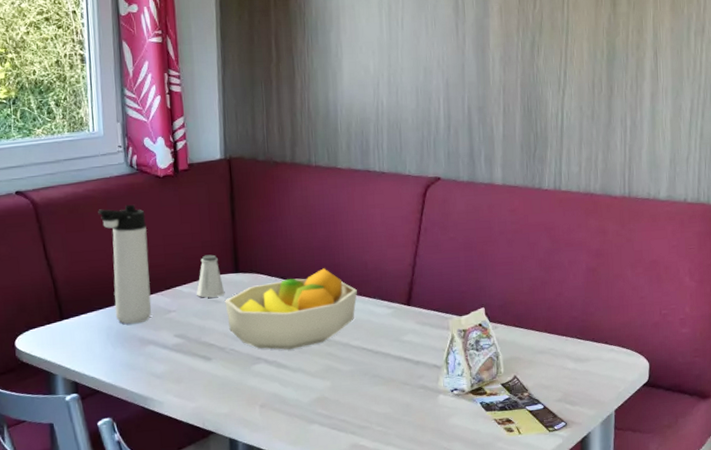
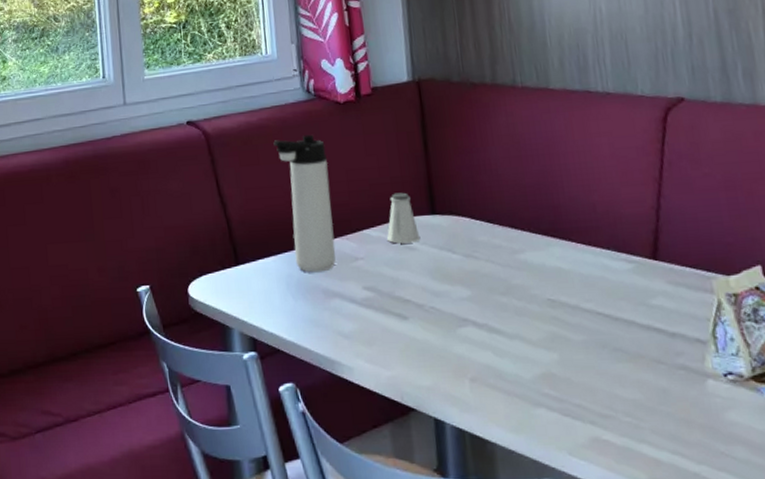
fruit bowl: present [225,268,357,350] -> none [420,210,585,310]

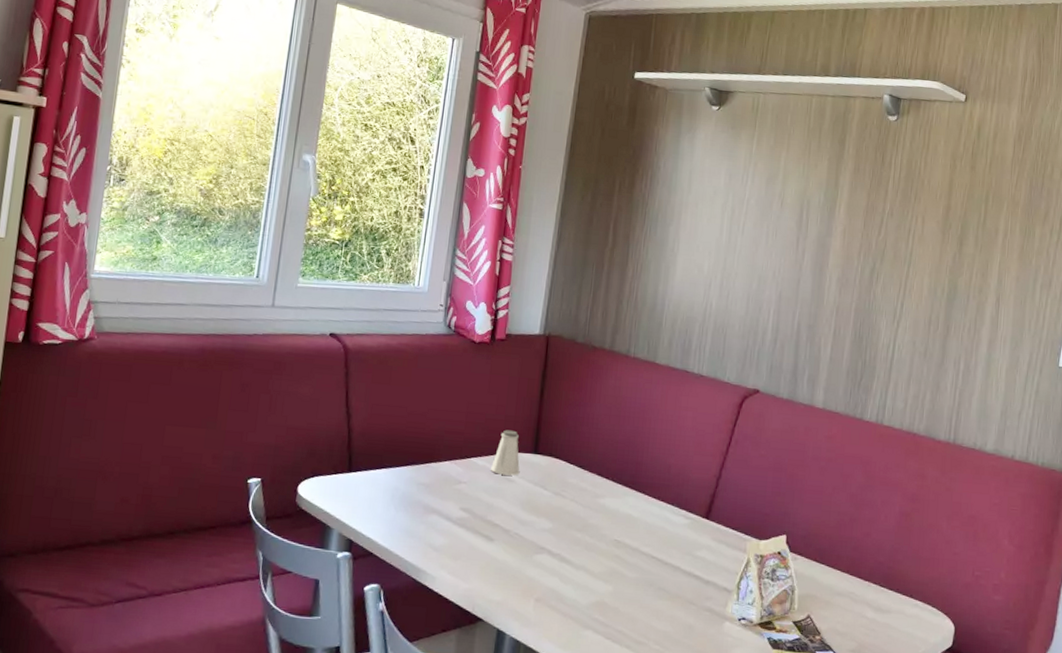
thermos bottle: present [273,134,336,273] -> none [404,365,454,490]

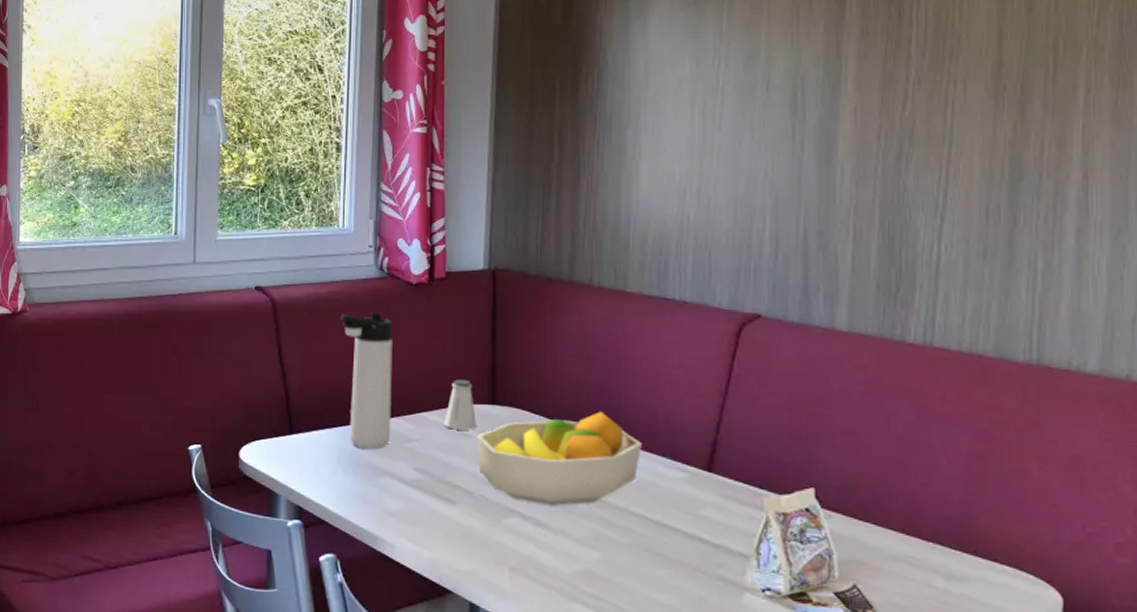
thermos bottle: none [404,365,454,490] -> present [340,312,392,450]
fruit bowl: none [517,464,656,545] -> present [476,411,642,505]

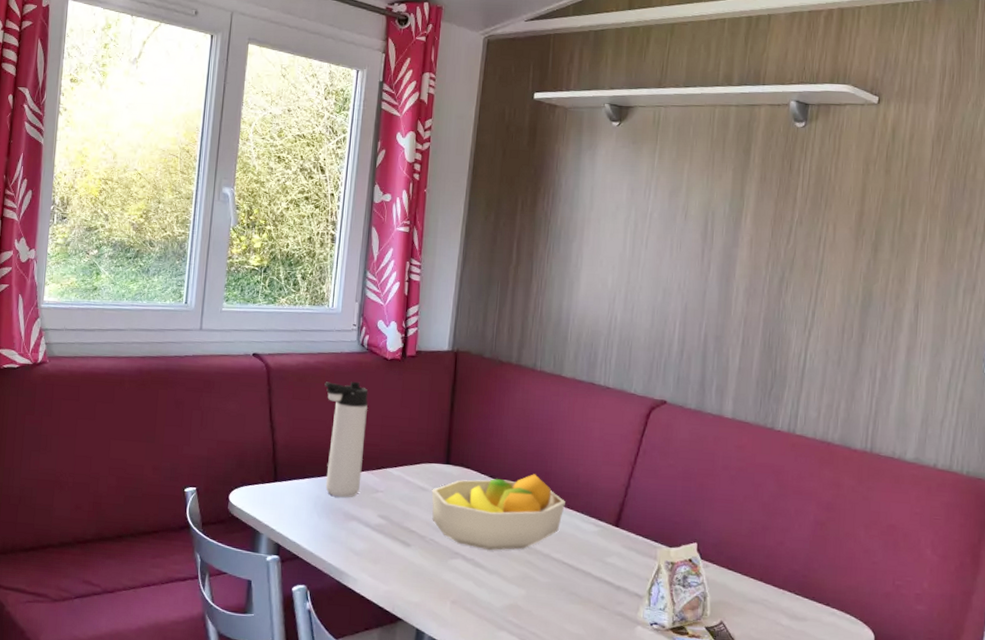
saltshaker: present [444,379,478,430] -> none [406,441,433,485]

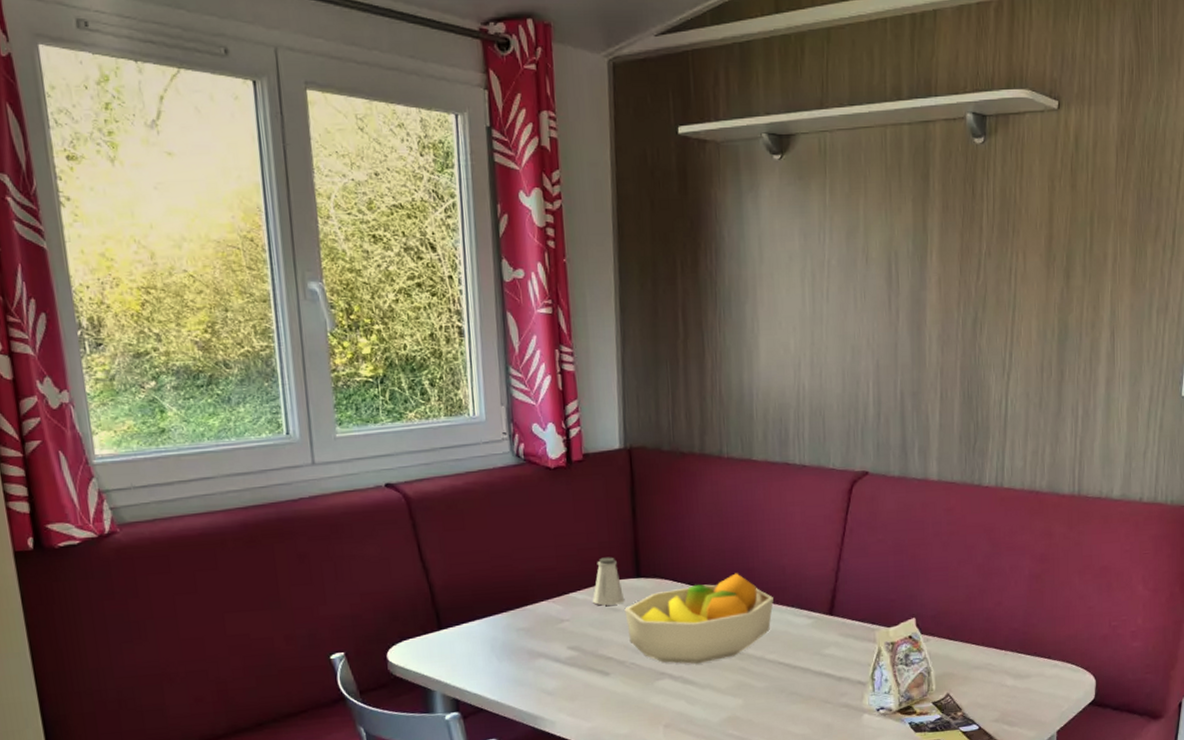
thermos bottle: present [325,381,369,498] -> none [480,499,542,635]
saltshaker: none [406,441,433,485] -> present [593,557,625,606]

